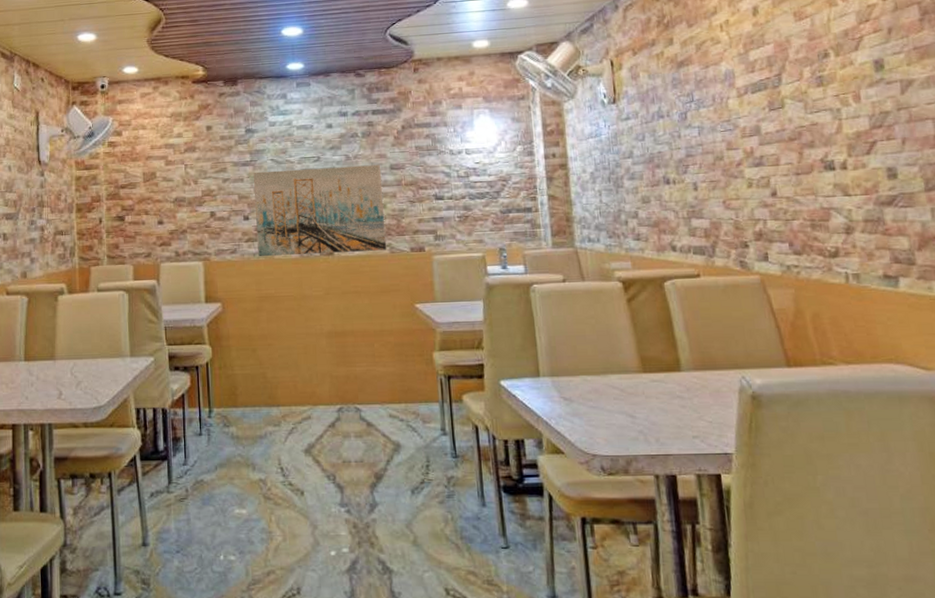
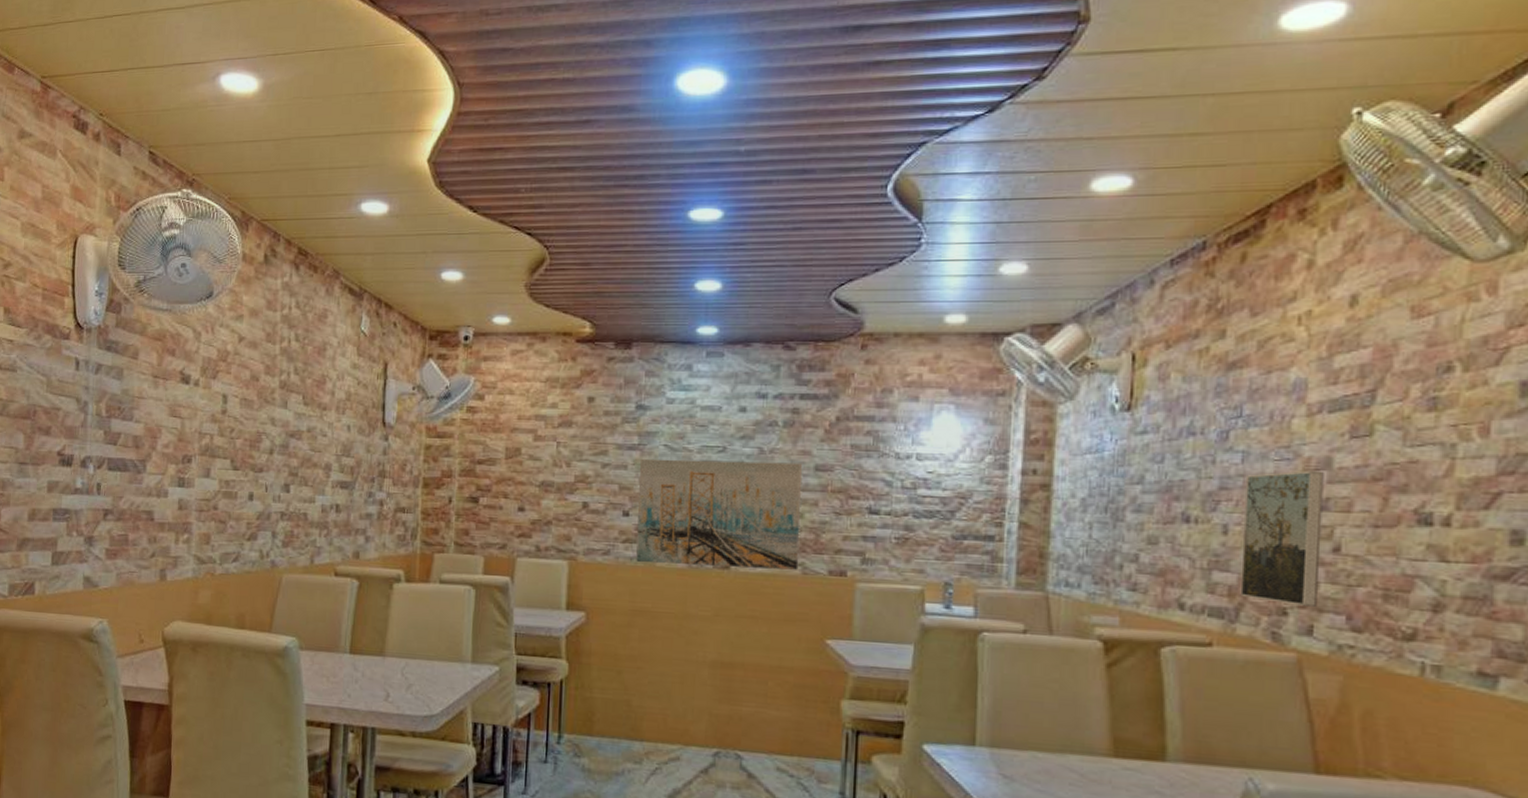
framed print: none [704,136,767,239] -> present [1240,470,1324,607]

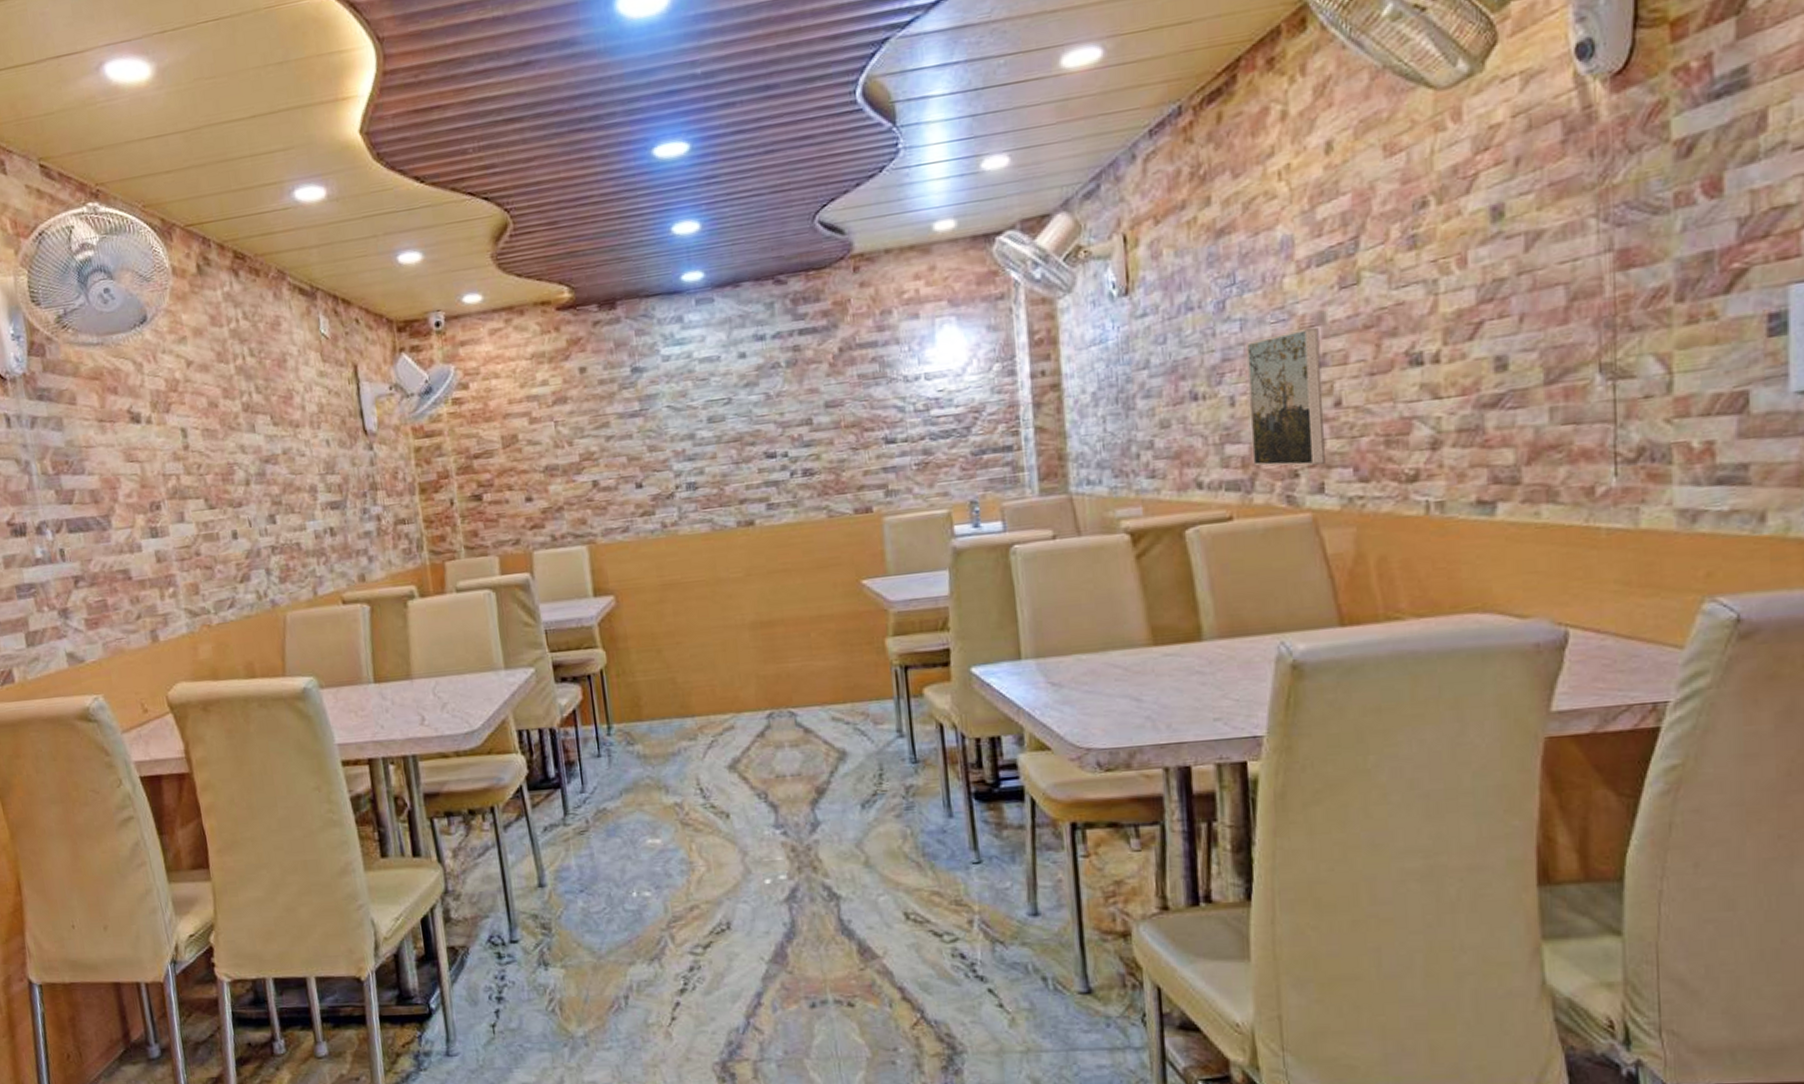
wall art: present [636,458,803,570] -> none [644,402,824,535]

